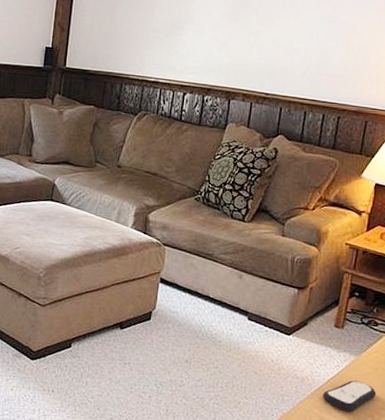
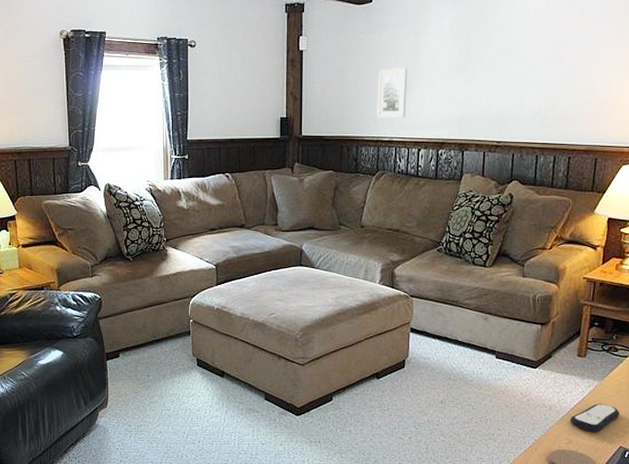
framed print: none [144,8,180,61] -> present [377,68,408,119]

